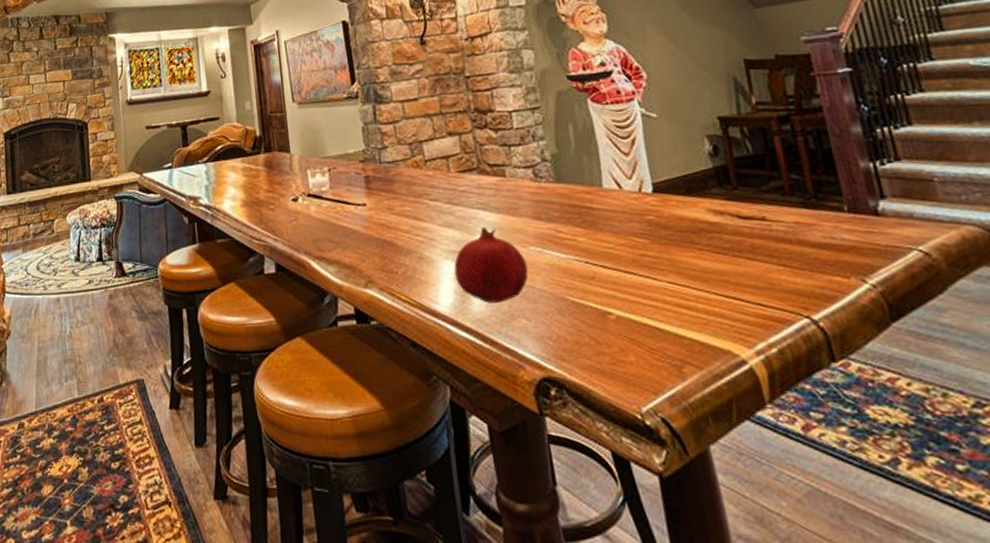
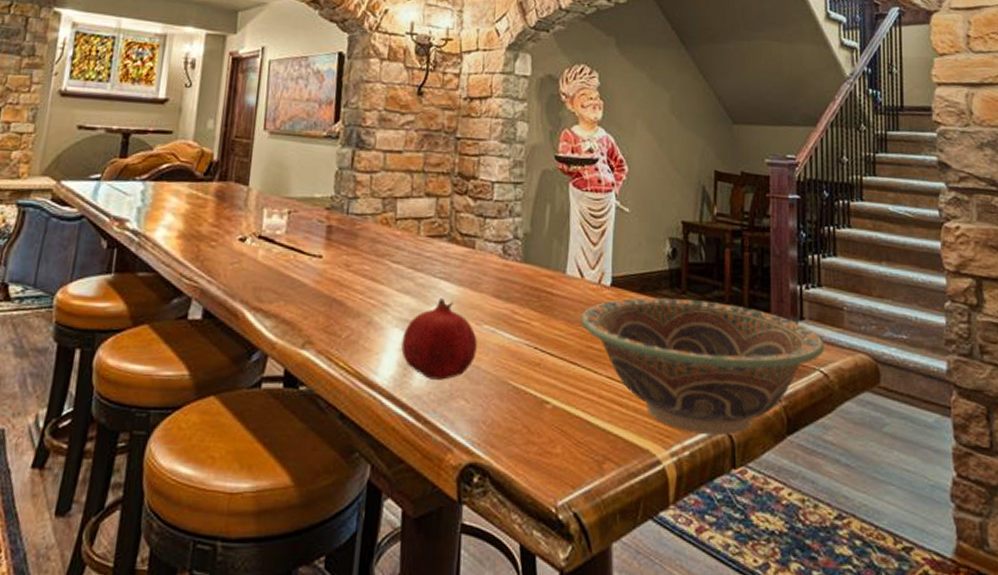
decorative bowl: none [627,193,919,331] -> present [581,297,825,436]

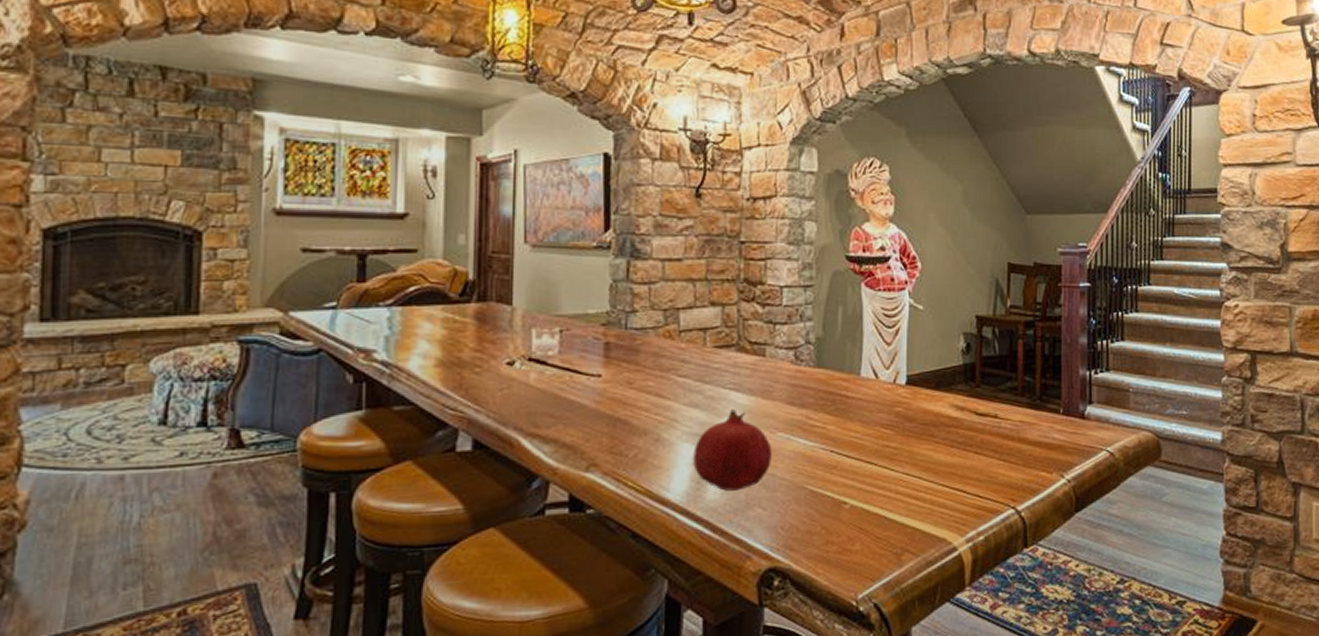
decorative bowl: present [581,297,825,436] -> none [877,392,1111,520]

